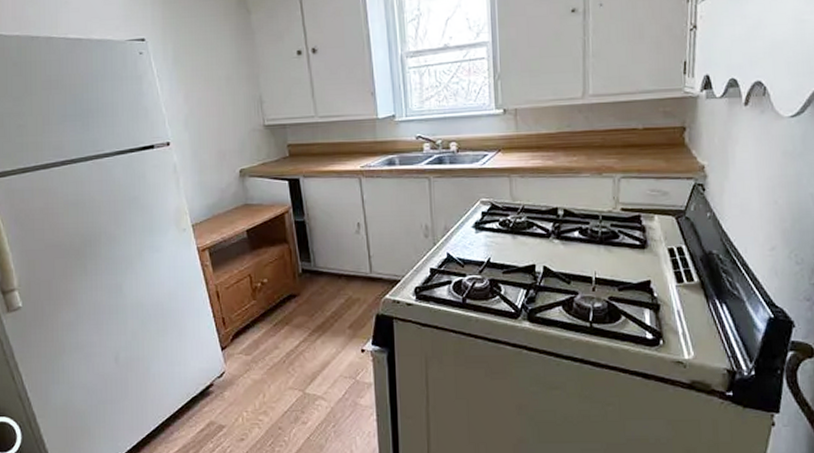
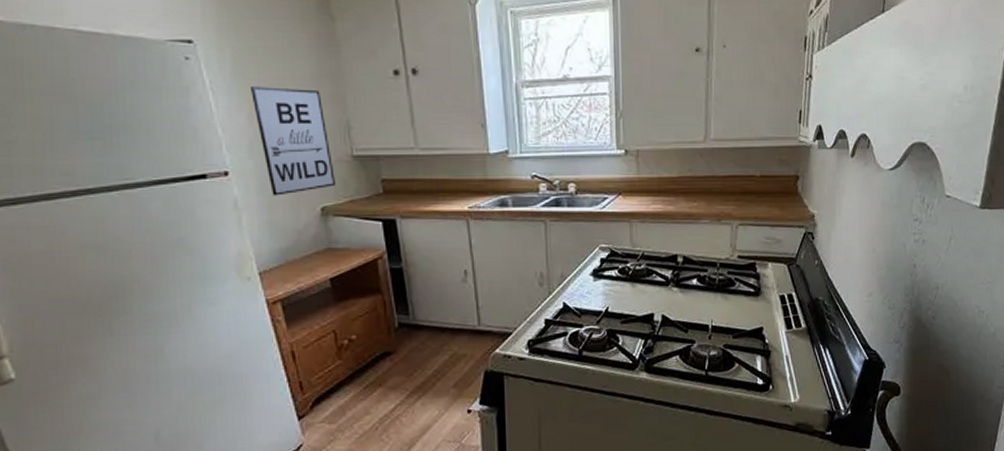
wall art: none [187,71,252,161] -> present [251,86,337,196]

